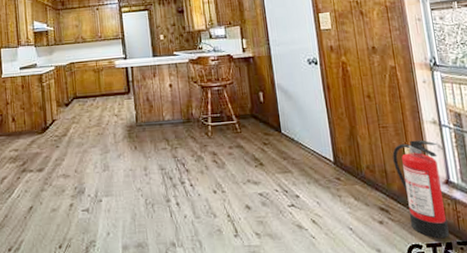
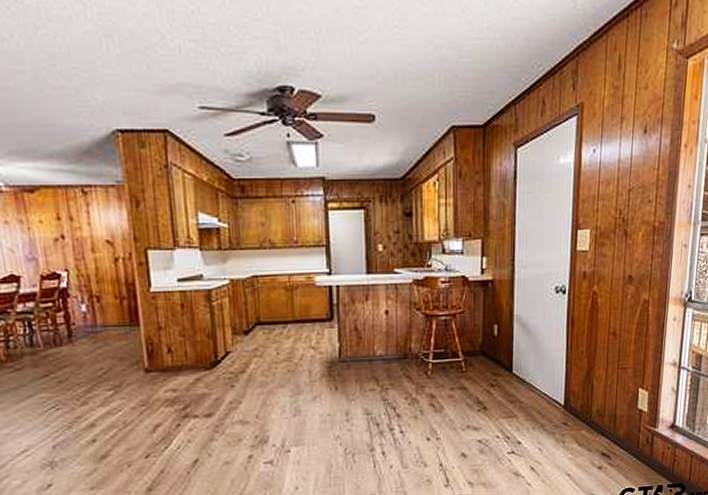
fire extinguisher: present [392,140,450,239] -> none [625,382,672,482]

